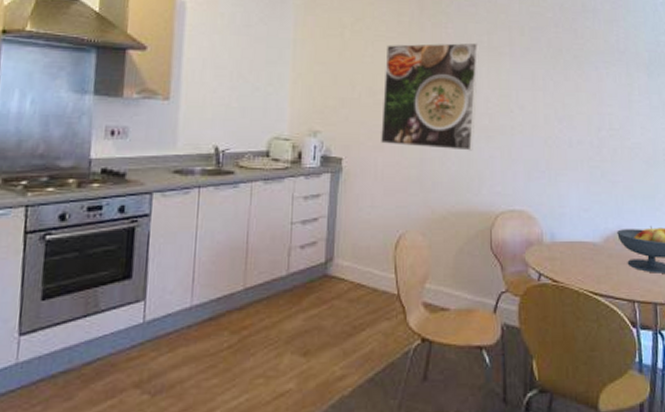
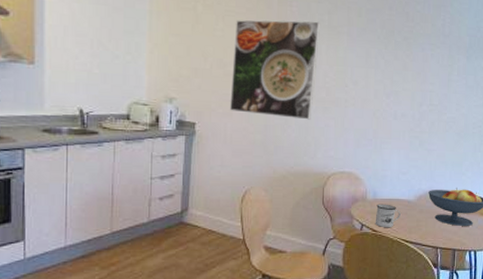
mug: none [555,247,585,278] -> present [375,204,401,228]

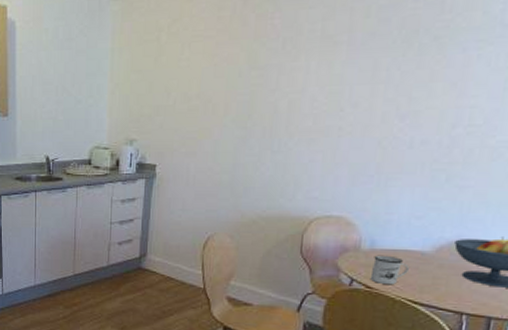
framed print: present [230,20,320,120] -> none [194,32,310,155]

